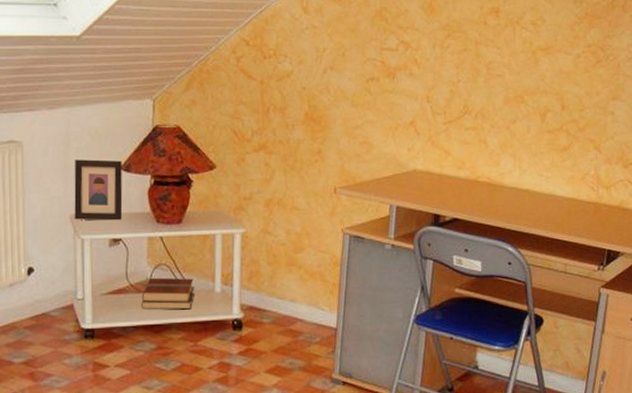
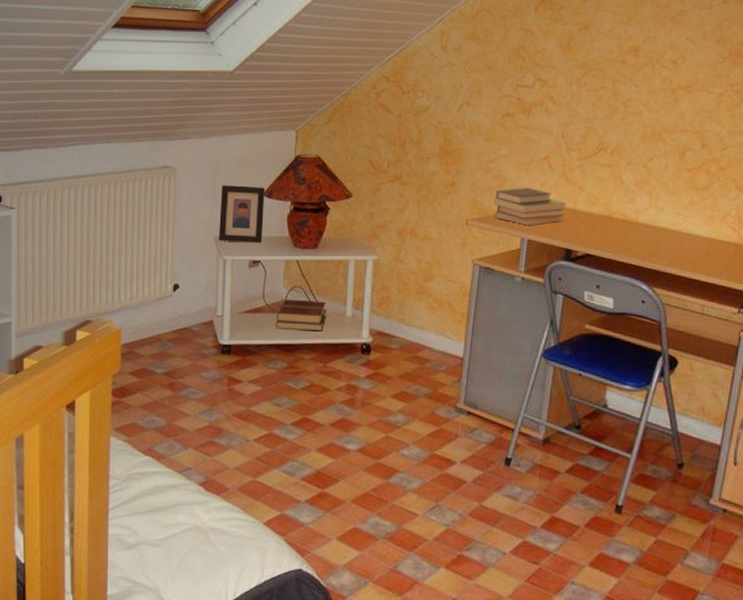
books: none [362,153,433,192] -> present [494,187,566,226]

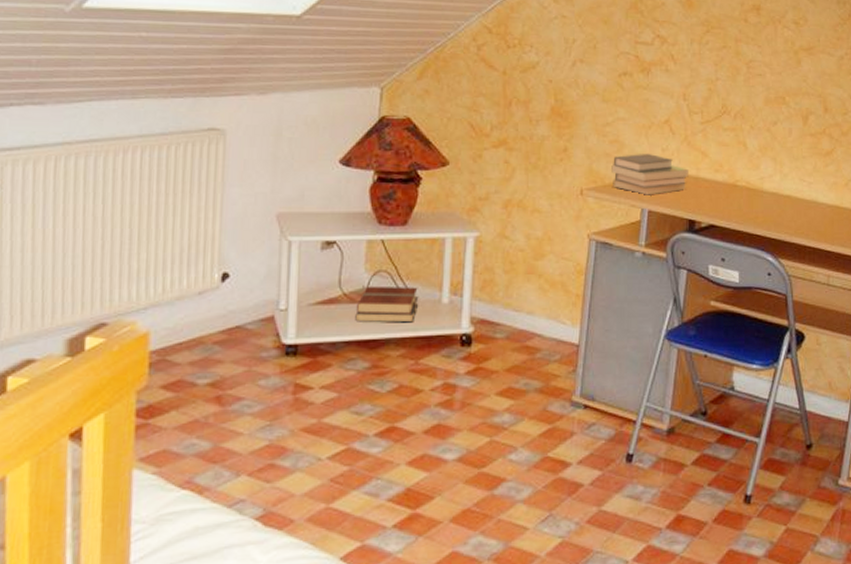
picture frame: present [219,185,265,243] -> none [282,151,341,221]

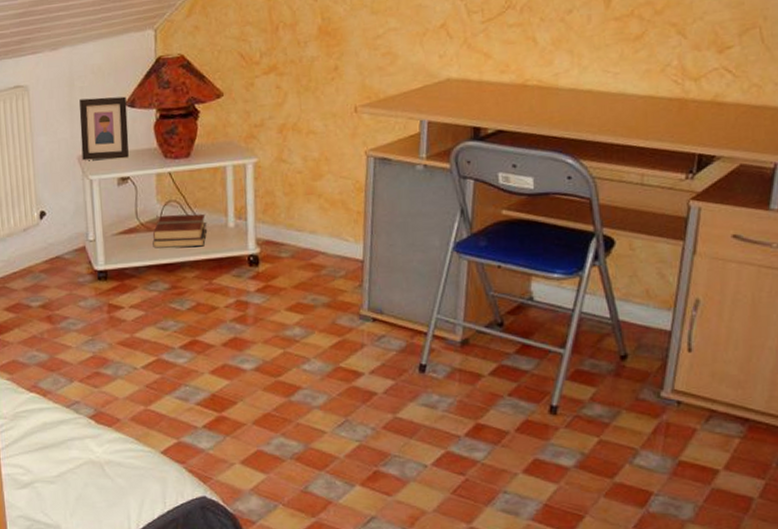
picture frame: none [282,151,341,221] -> present [79,96,129,161]
books: present [611,153,689,195] -> none [385,61,471,106]

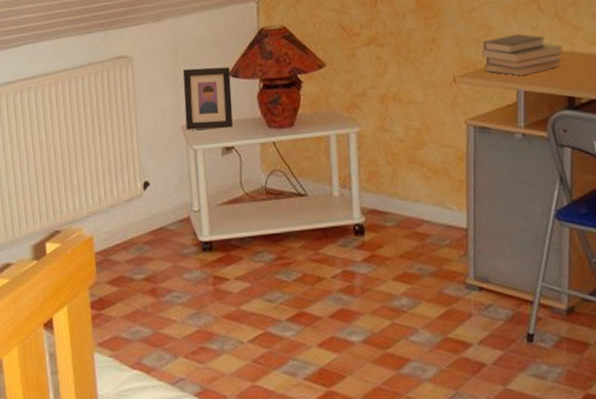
books: present [153,213,207,248] -> none [258,183,312,219]
books: none [385,61,471,106] -> present [482,33,563,77]

